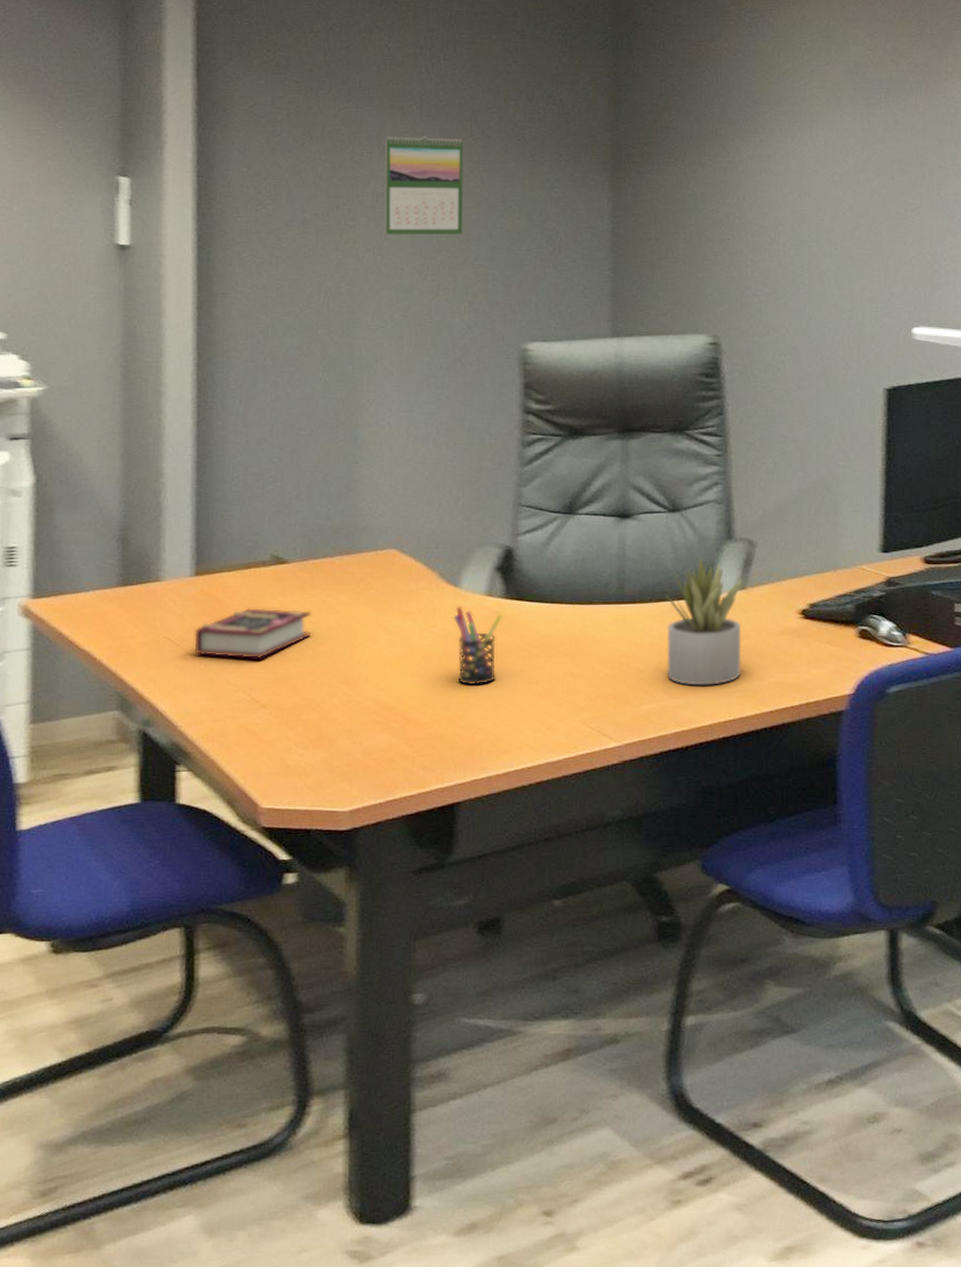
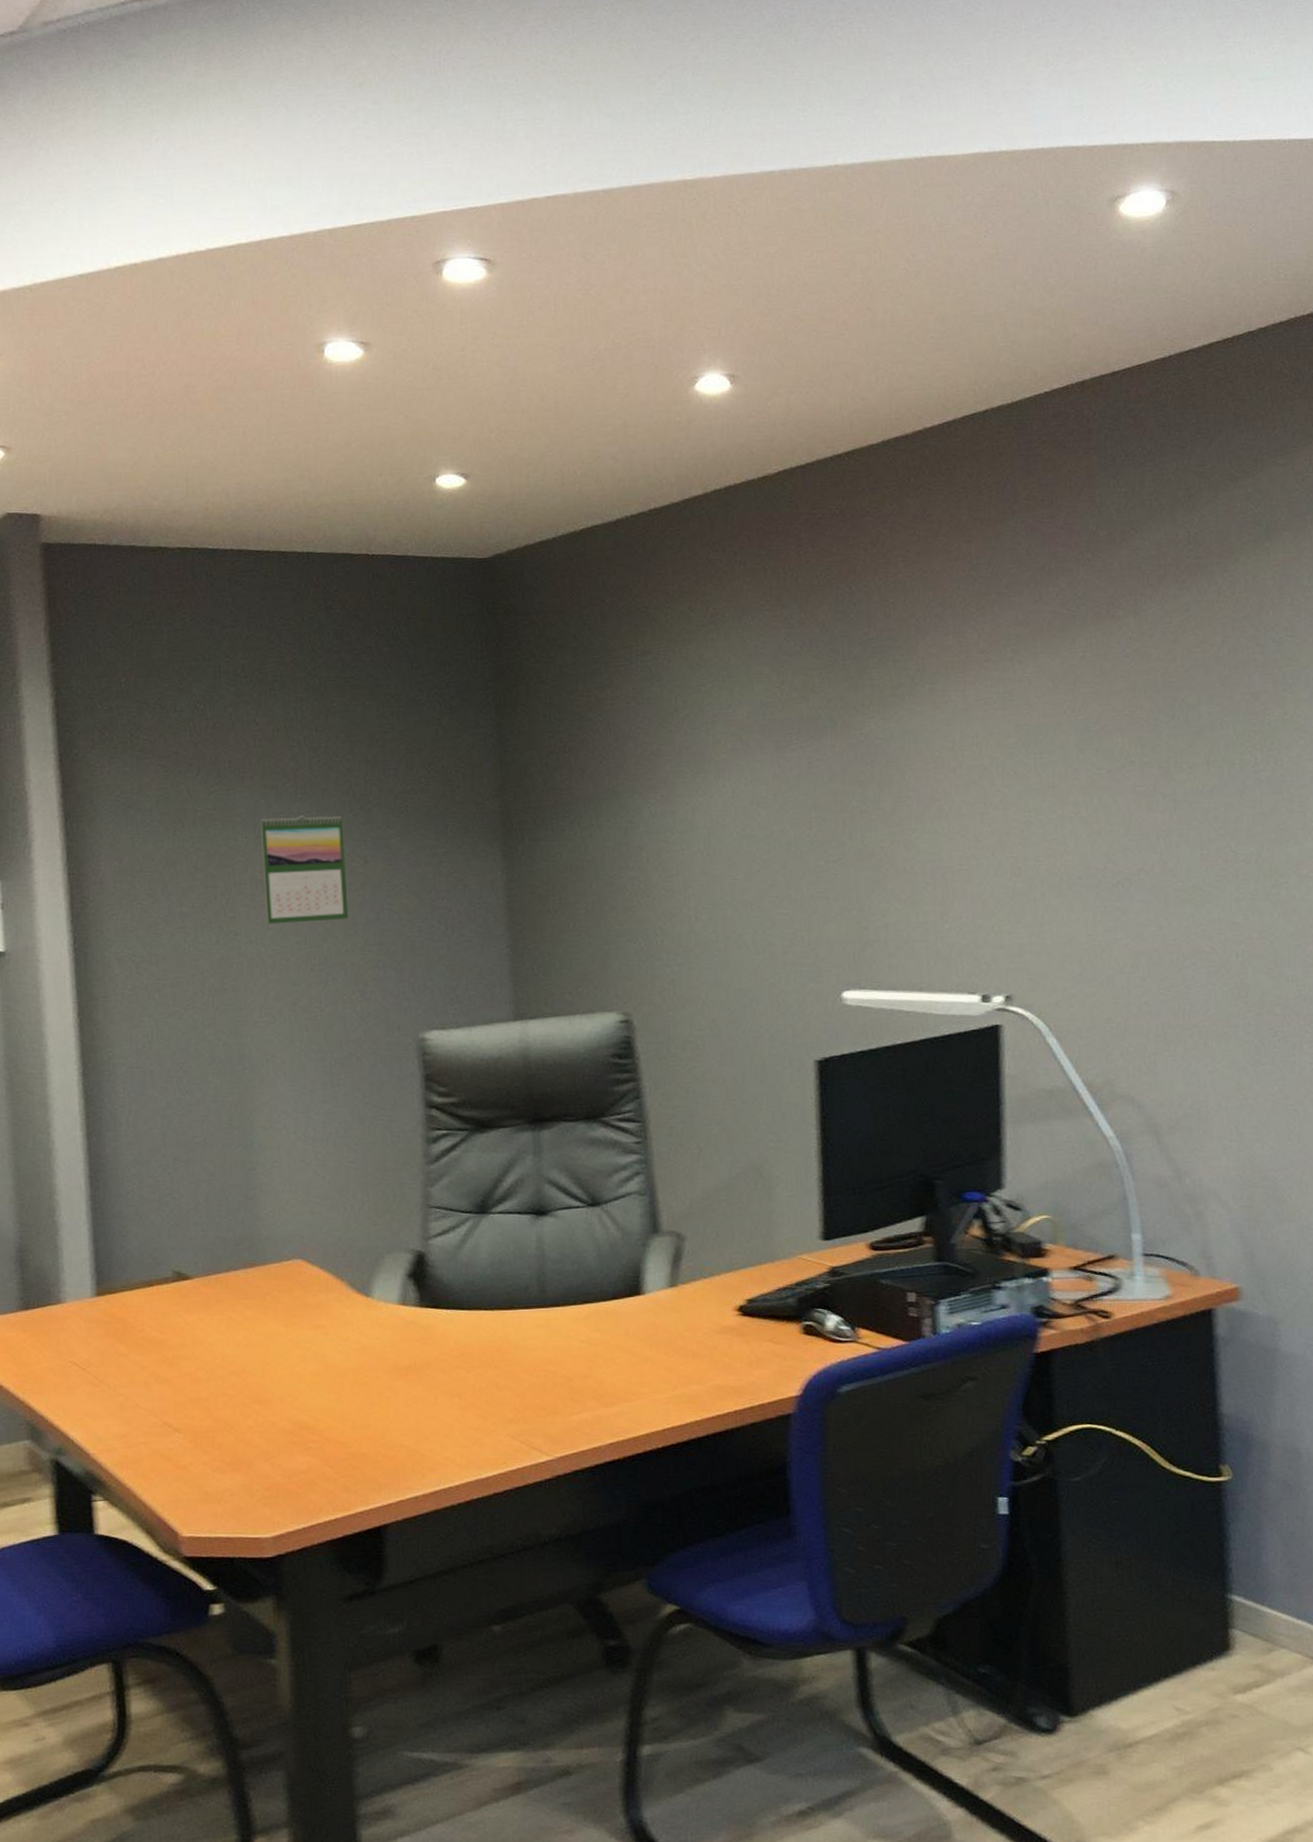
book: present [193,608,311,659] -> none [99,1327,220,1382]
pen holder: present [454,606,502,686] -> none [367,1317,418,1401]
succulent plant: present [666,557,742,686] -> none [591,1254,678,1392]

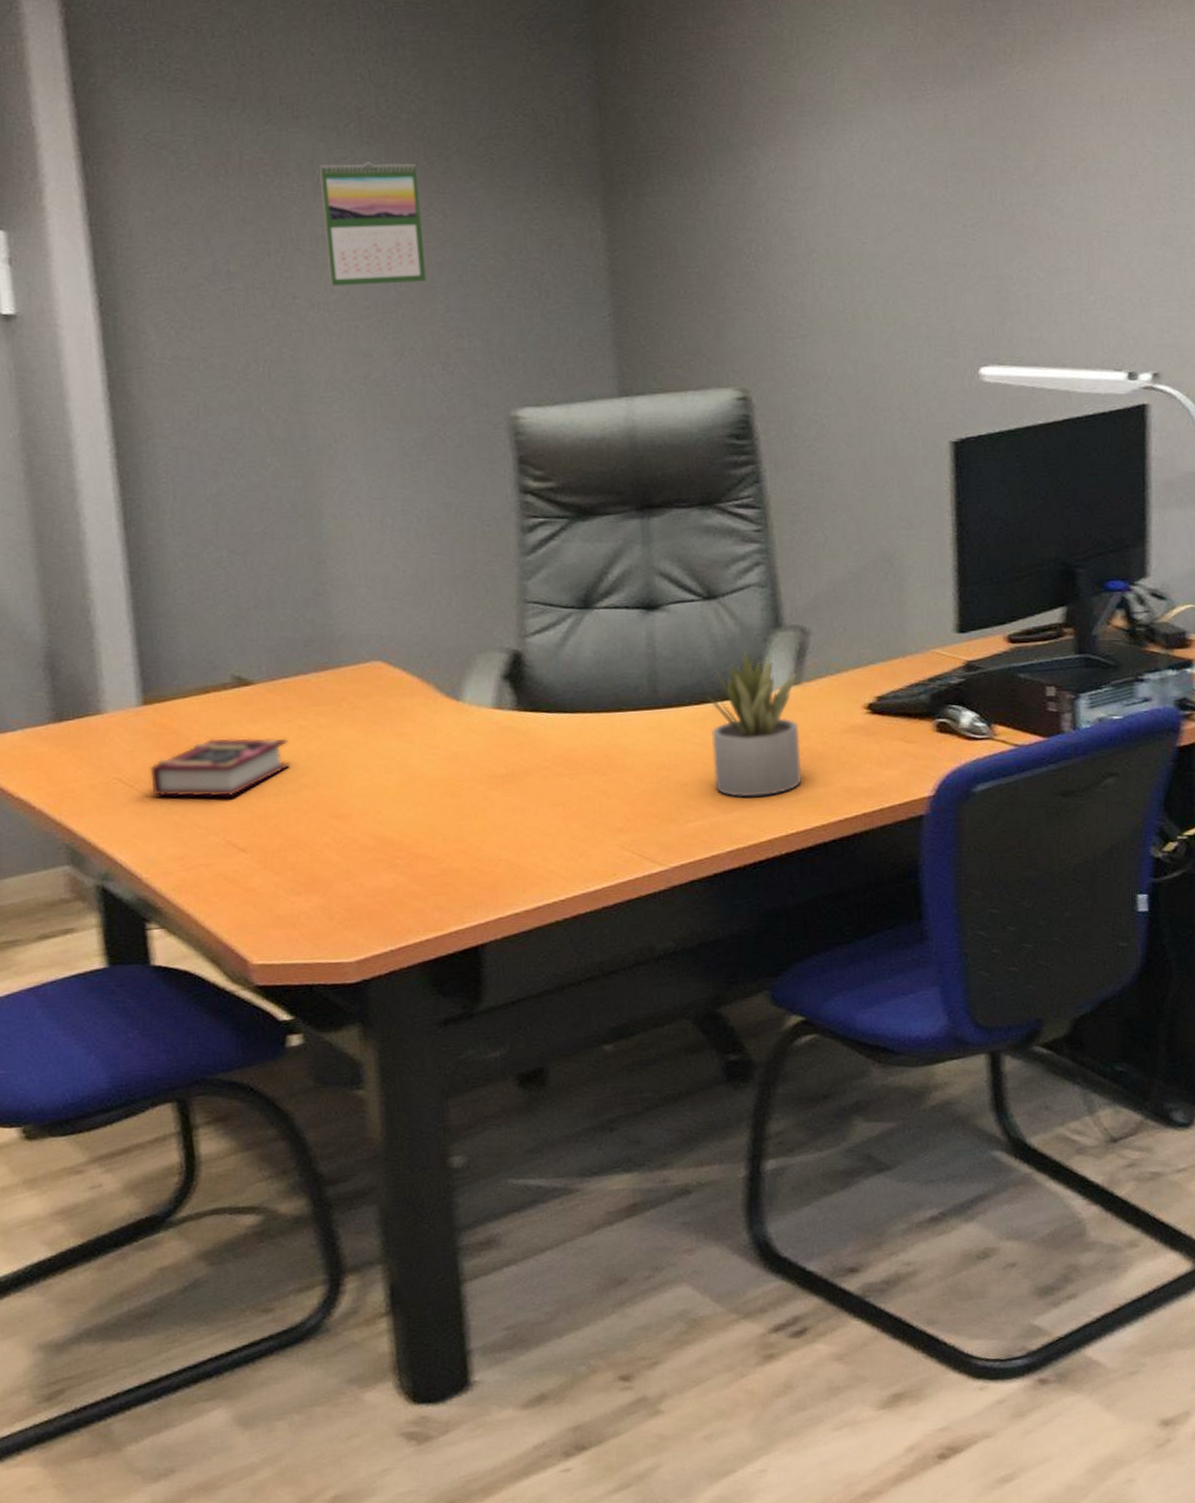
book: none [99,1327,220,1382] -> present [149,737,290,798]
succulent plant: none [591,1254,678,1392] -> present [707,650,802,797]

